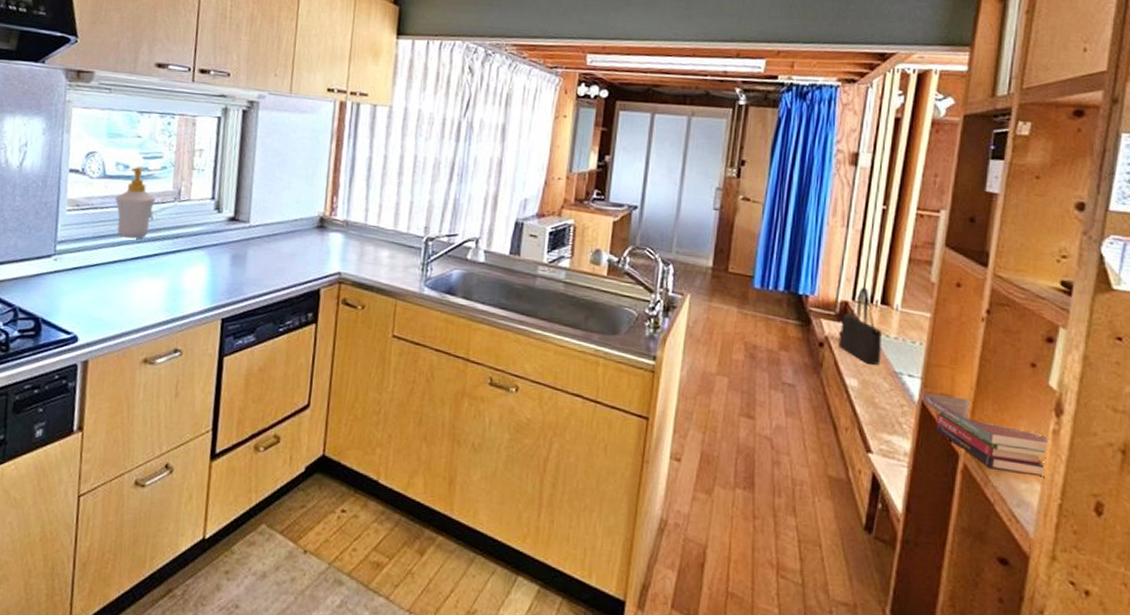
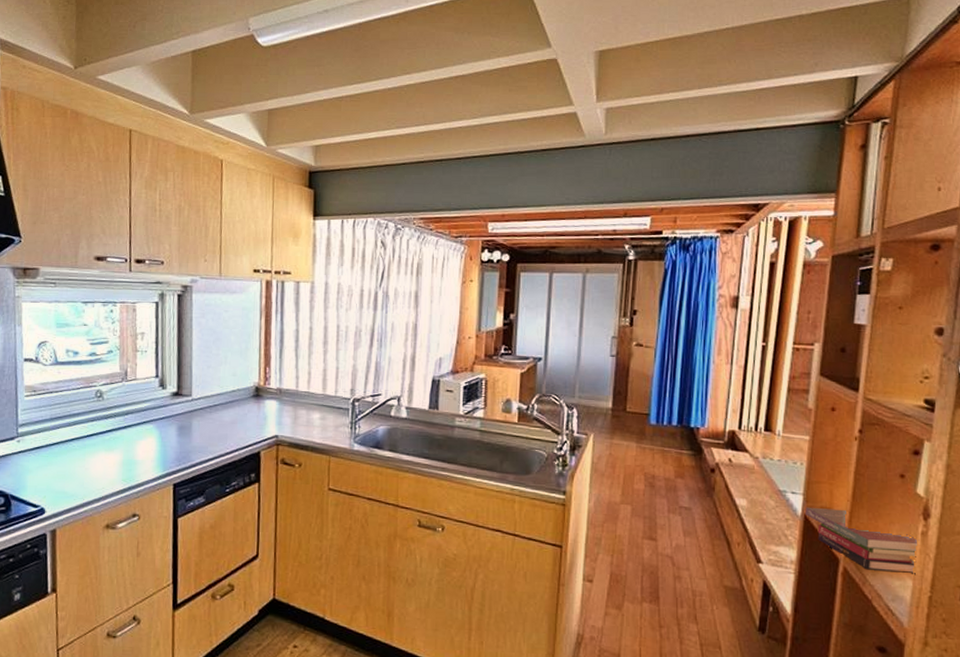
soap bottle: present [115,166,156,239] -> none [68,352,105,419]
tote bag: present [837,288,881,365] -> none [727,418,767,485]

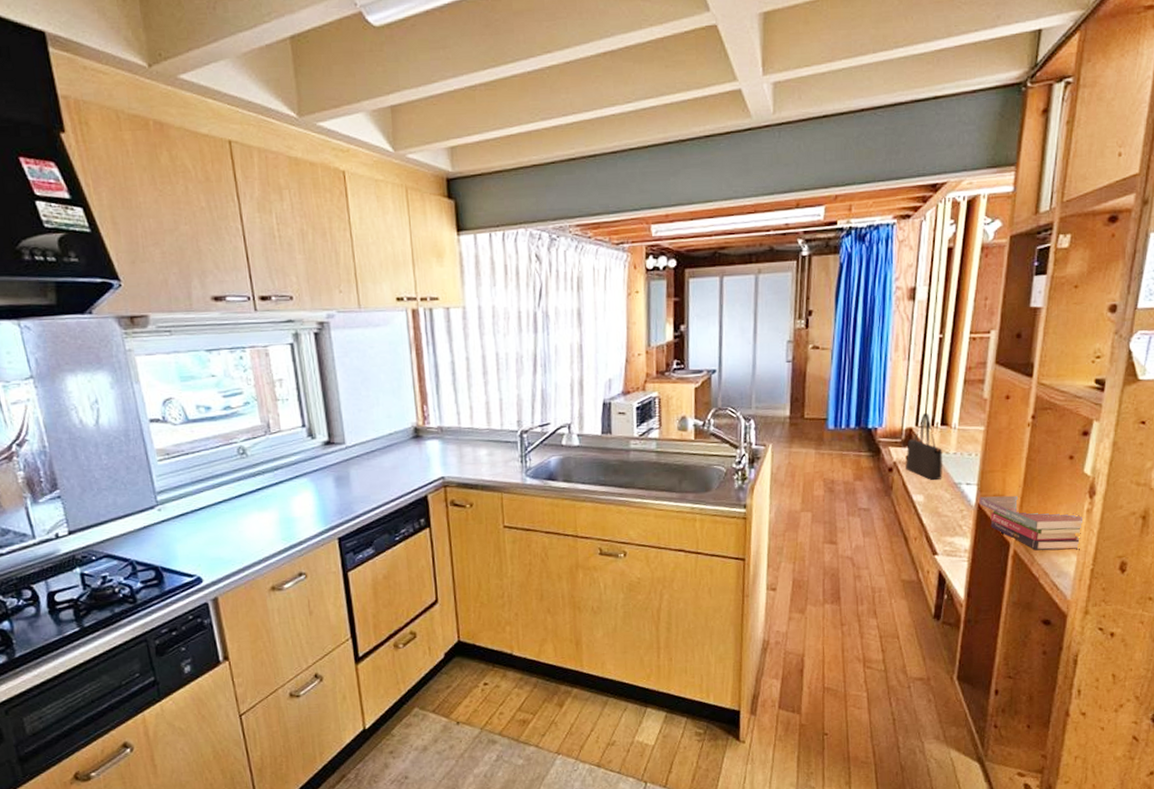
tote bag: none [727,418,767,485] -> present [904,413,942,480]

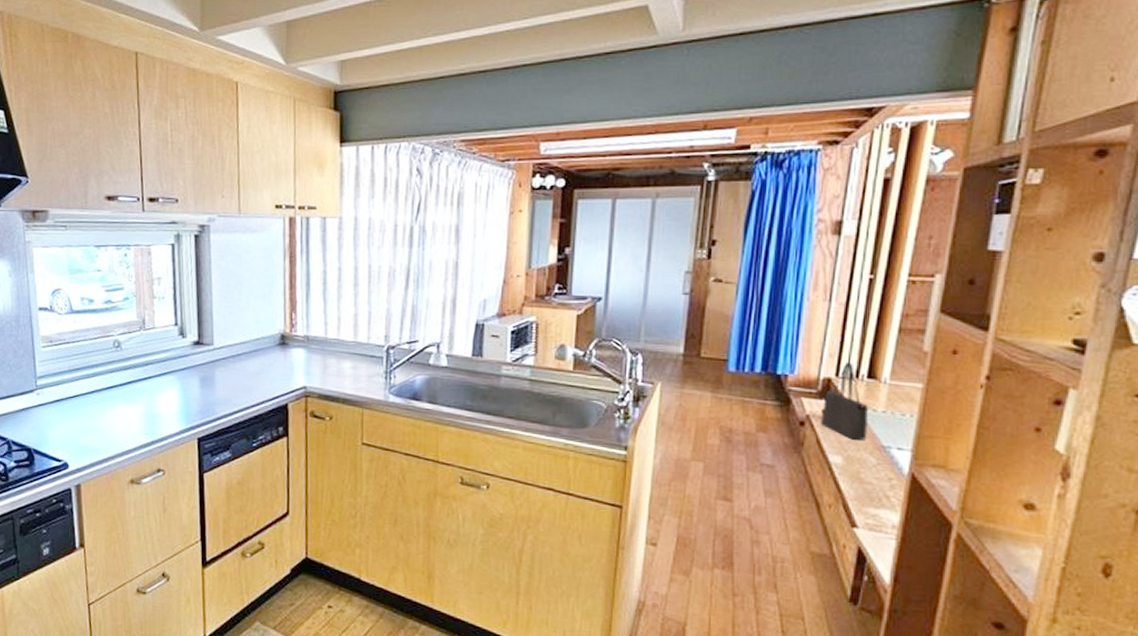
books: present [979,495,1085,551] -> none [913,465,1055,542]

